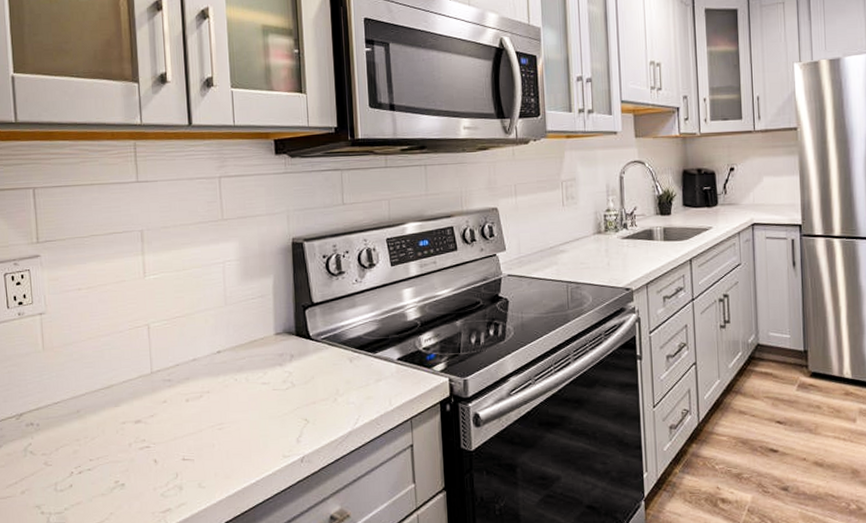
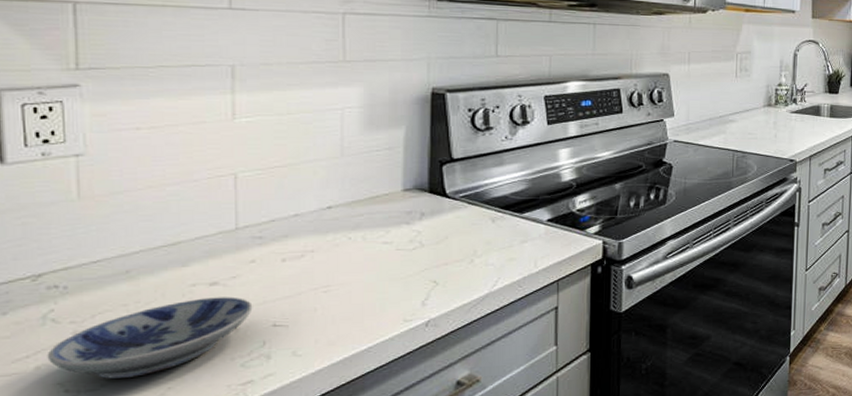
bowl: none [28,433,167,504] -> present [47,297,253,379]

